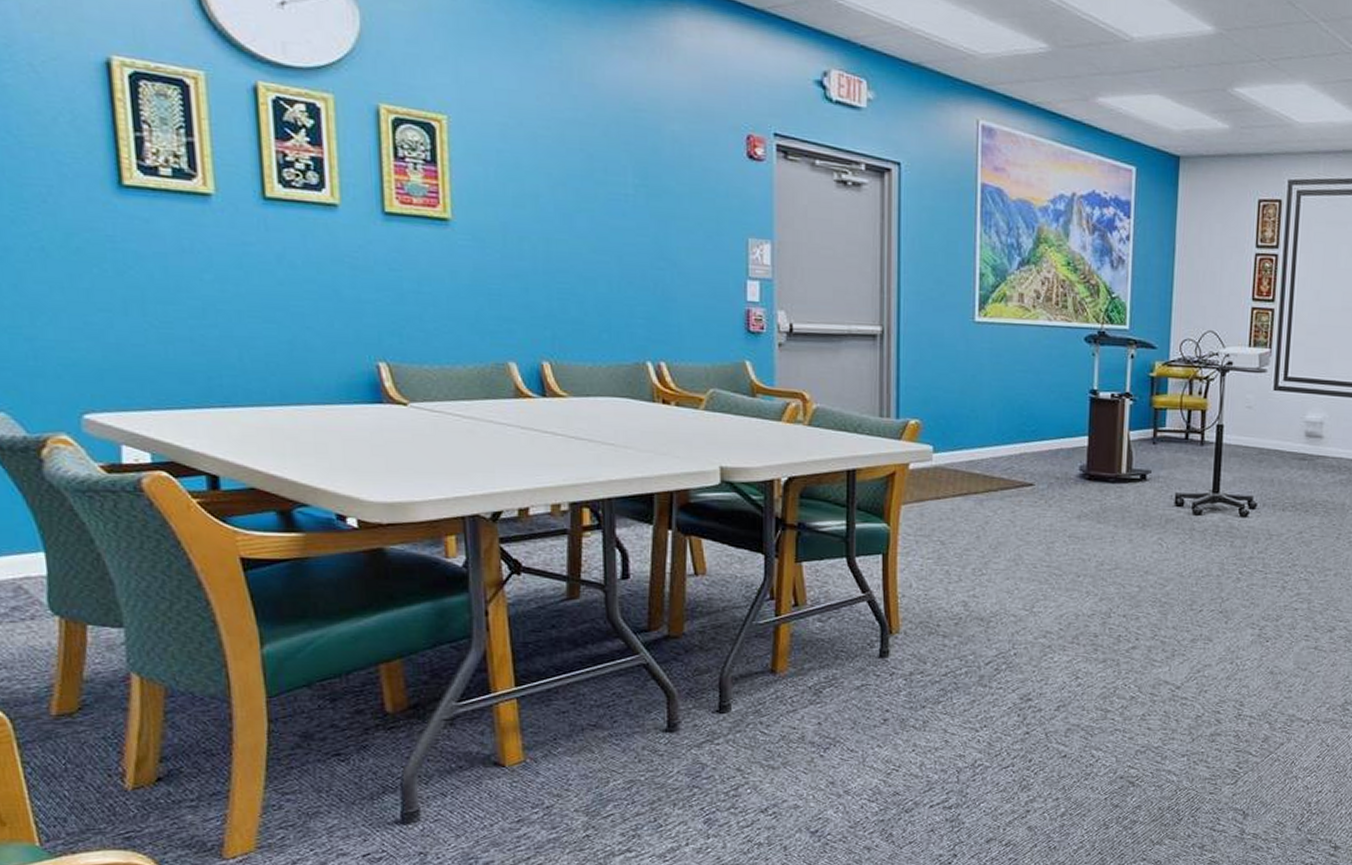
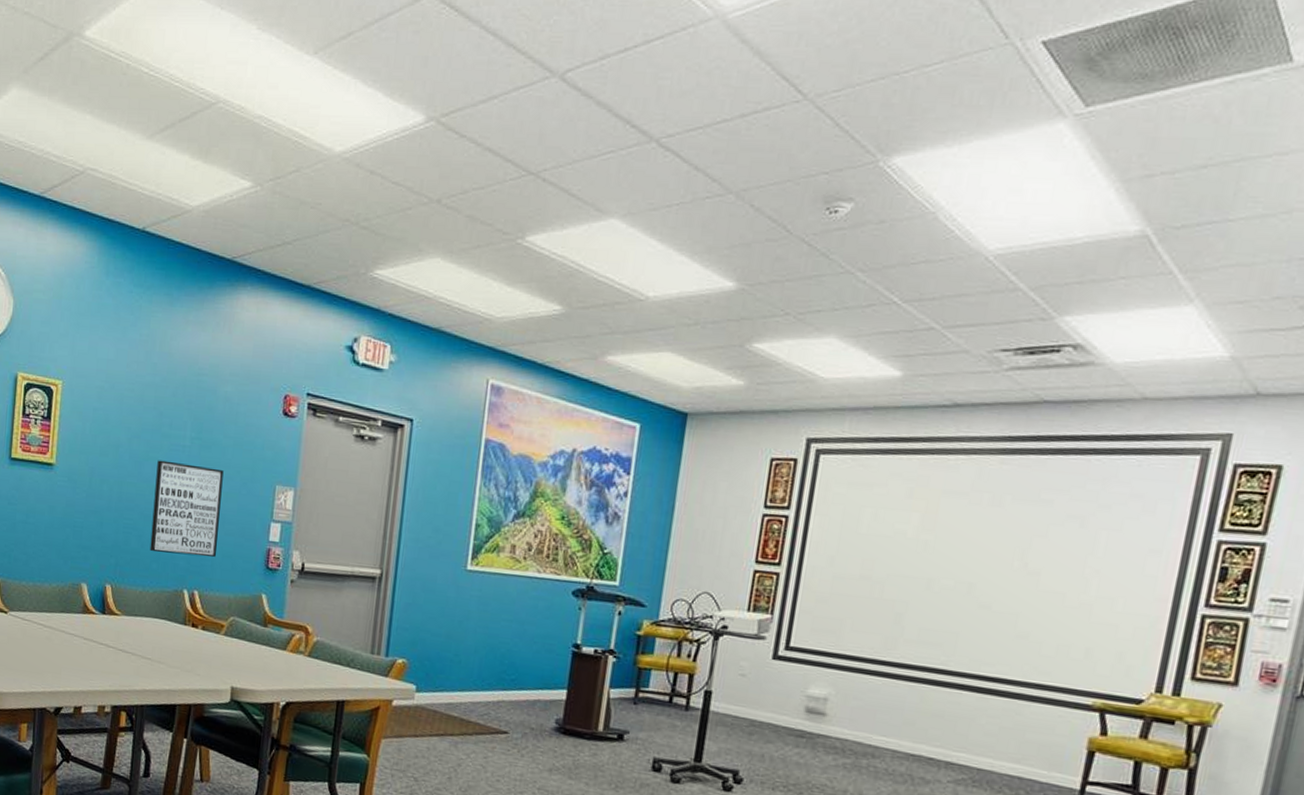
wall art: none [593,211,684,323] -> present [149,460,224,557]

